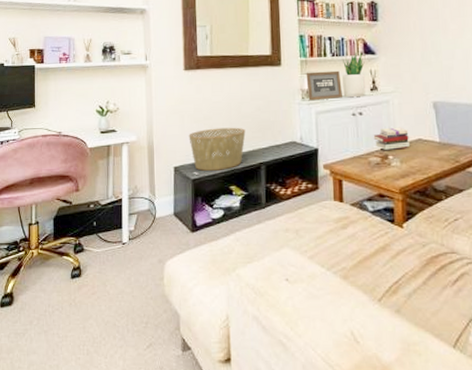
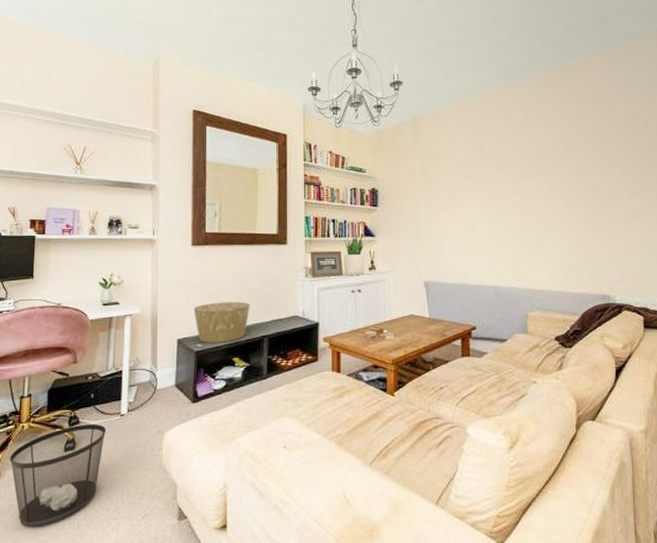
waste bin: none [22,251,109,352] -> present [9,423,106,528]
books: present [373,127,411,150] -> none [370,304,404,324]

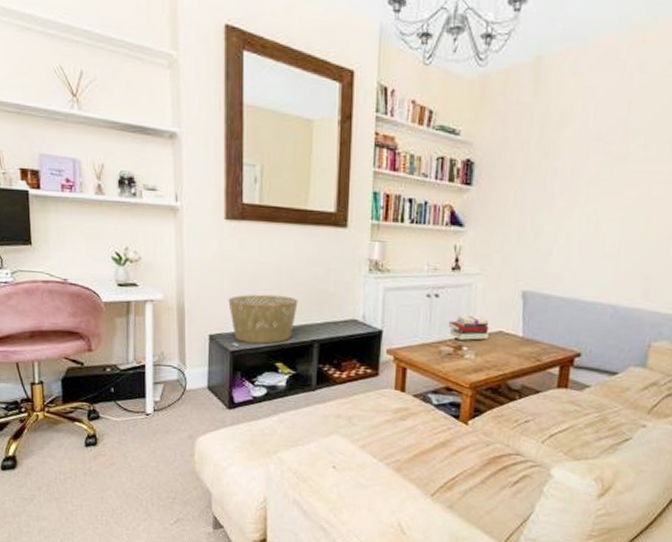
waste bin: present [9,423,106,528] -> none [26,419,130,519]
picture frame: present [310,250,343,278] -> none [376,239,419,275]
planter: present [344,235,365,276] -> none [419,222,449,277]
books: none [370,304,404,324] -> present [448,315,490,341]

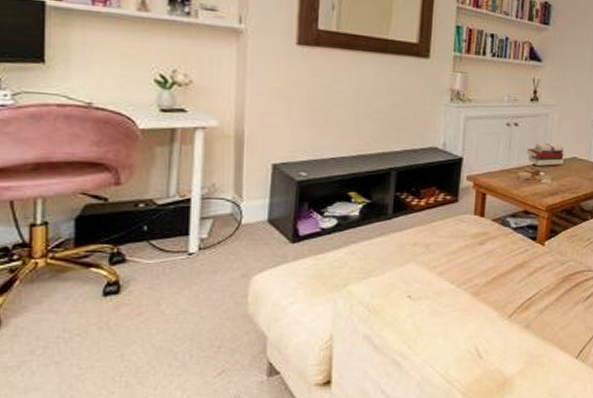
basket: present [228,294,298,344] -> none [296,121,376,173]

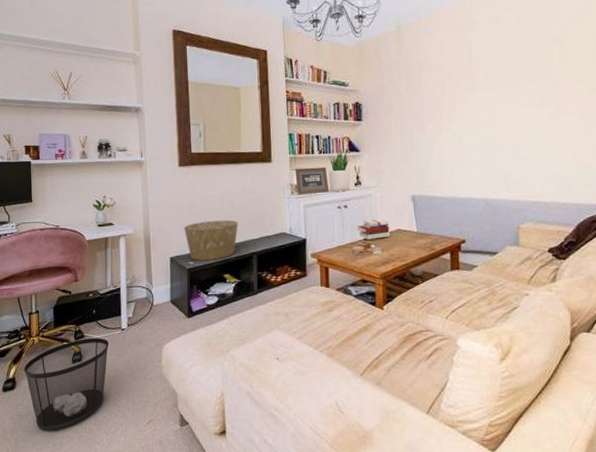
waste bin: none [16,262,166,388] -> present [24,337,109,431]
basket: none [296,121,376,173] -> present [184,220,238,261]
picture frame: none [458,70,500,105] -> present [295,166,329,195]
planter: none [500,57,528,107] -> present [329,150,351,192]

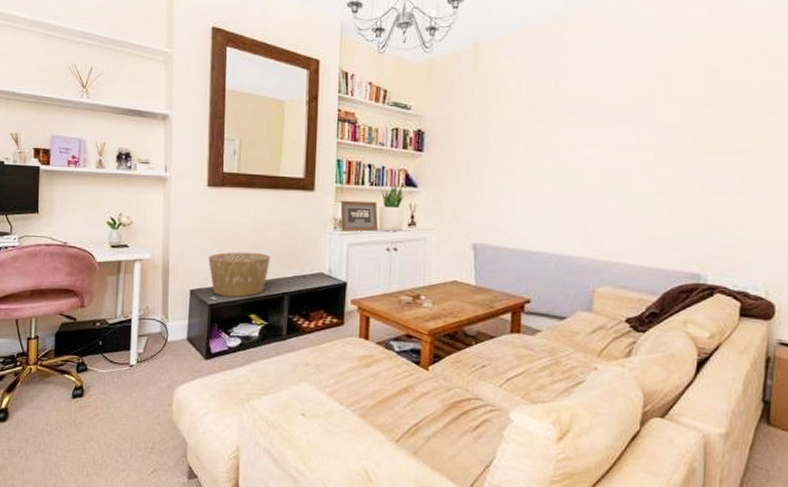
waste bin: present [24,337,109,431] -> none [18,371,114,471]
books: present [357,218,391,240] -> none [406,266,445,290]

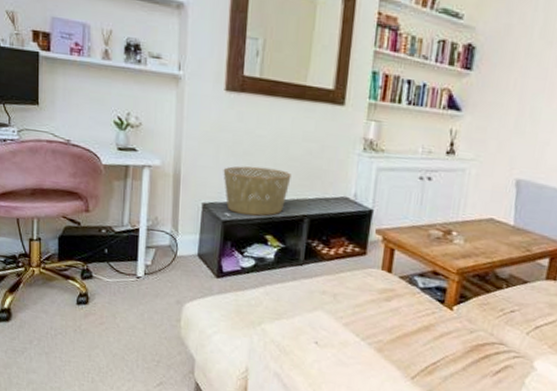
picture frame: present [340,200,378,232] -> none [371,118,414,157]
planter: present [379,184,405,232] -> none [413,105,446,160]

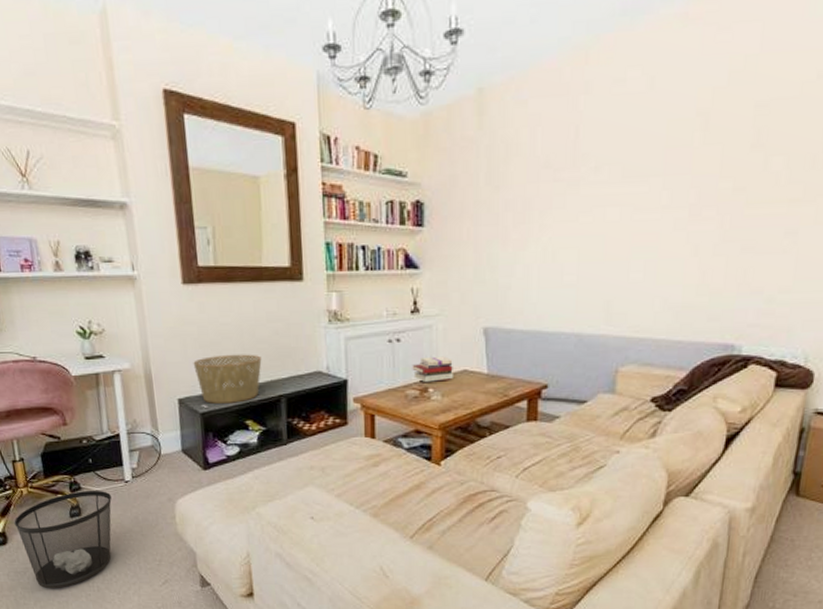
waste bin: none [21,279,121,374] -> present [14,490,112,589]
books: none [438,199,481,228] -> present [412,356,454,382]

